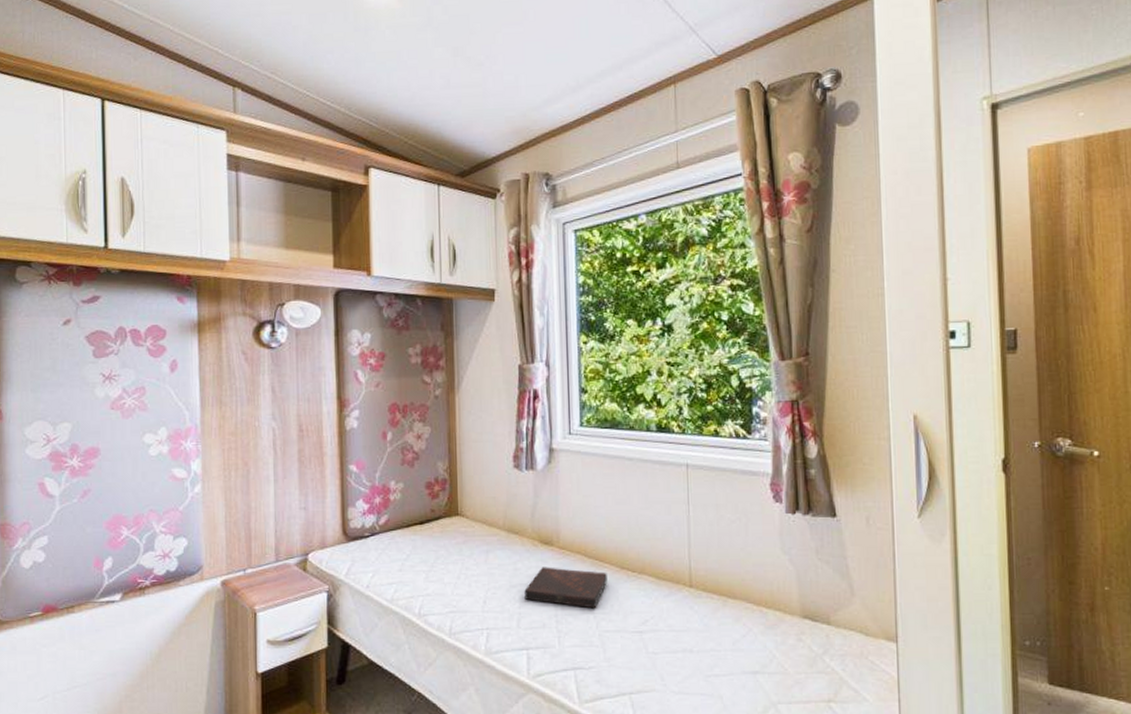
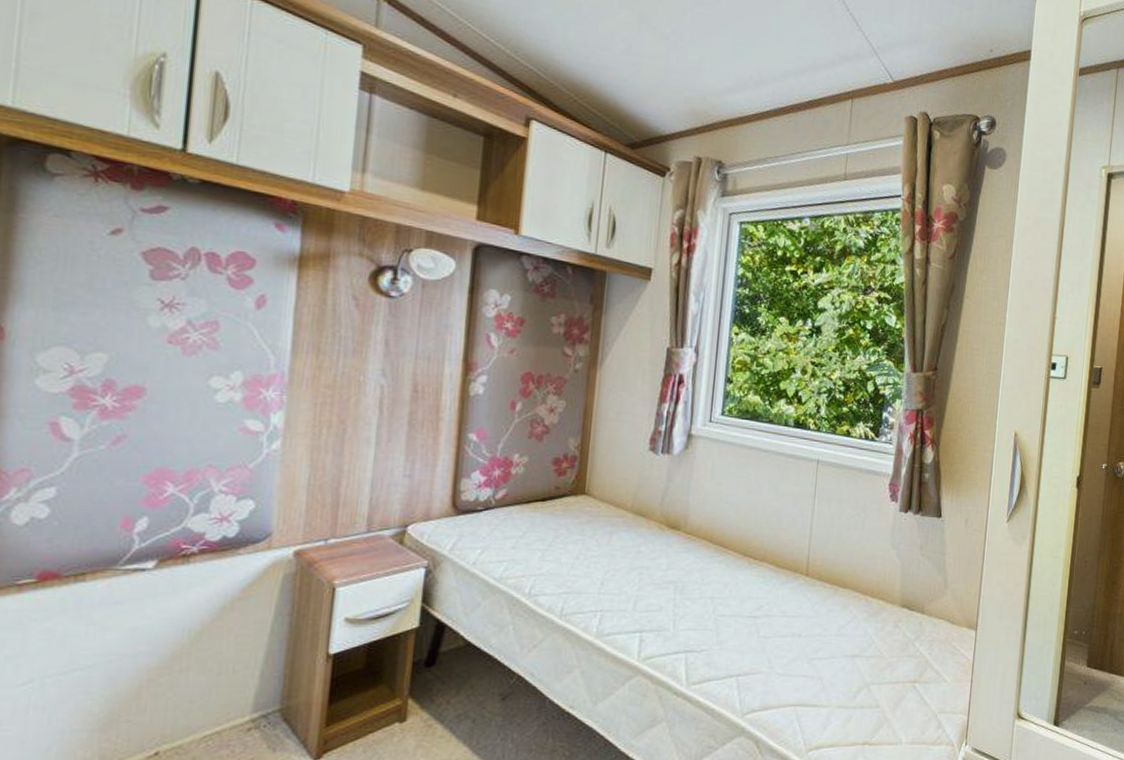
book: present [524,567,607,609] -> none [644,551,730,594]

